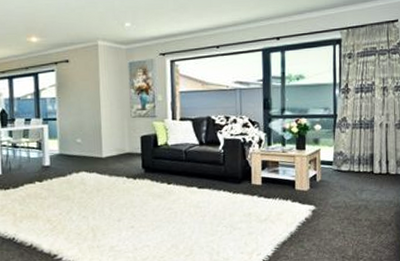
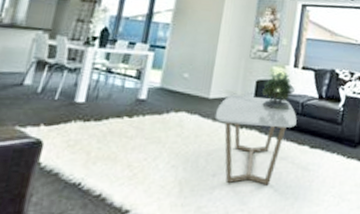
coffee table: none [110,150,182,225] -> present [214,95,297,186]
potted plant: none [146,126,176,160] -> present [261,72,295,111]

